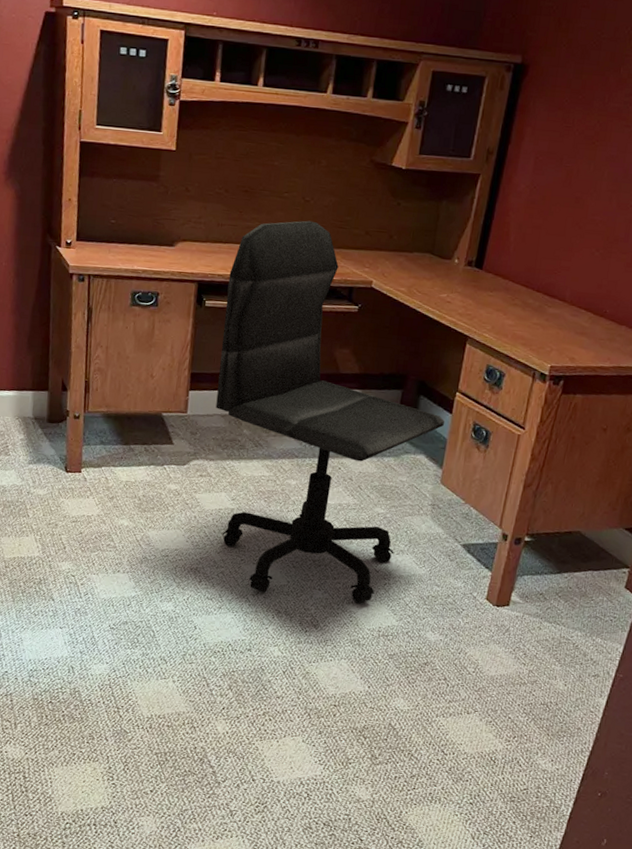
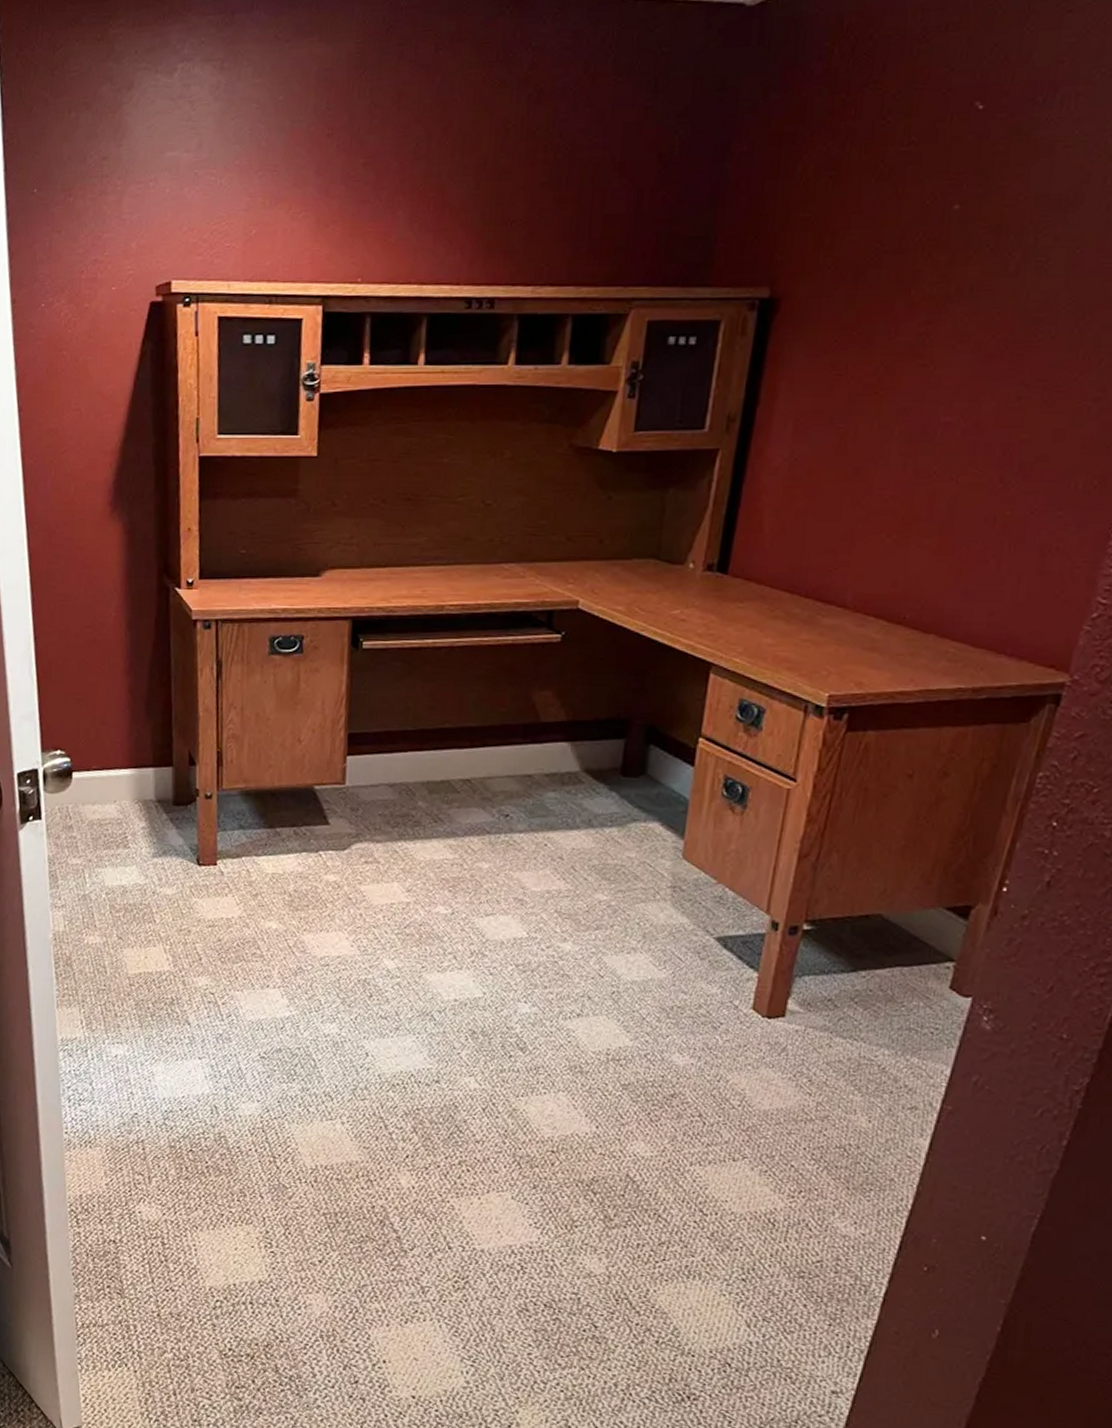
office chair: present [216,220,444,604] -> none [381,529,684,1019]

